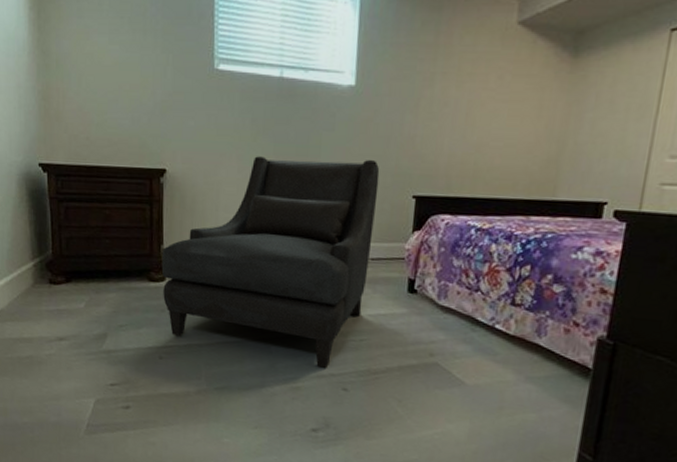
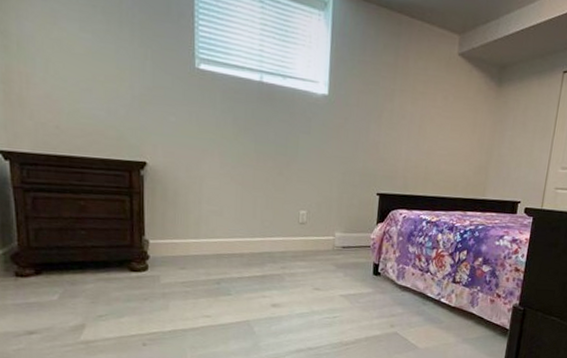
armchair: present [161,156,380,368] -> none [143,153,350,343]

